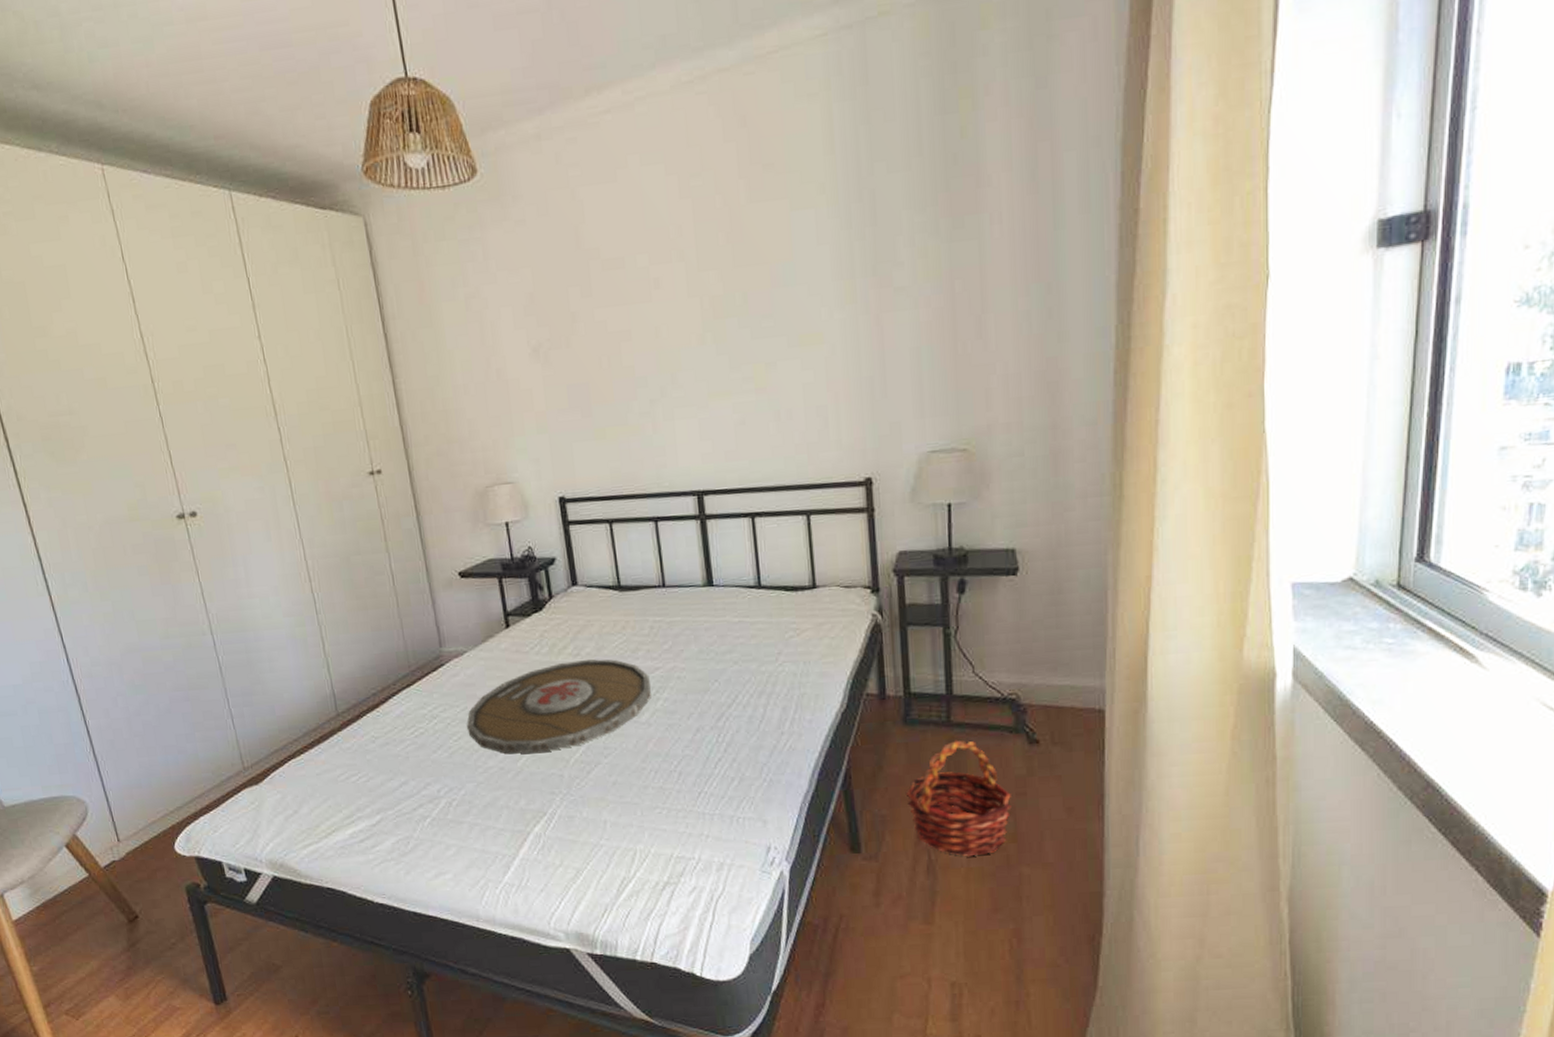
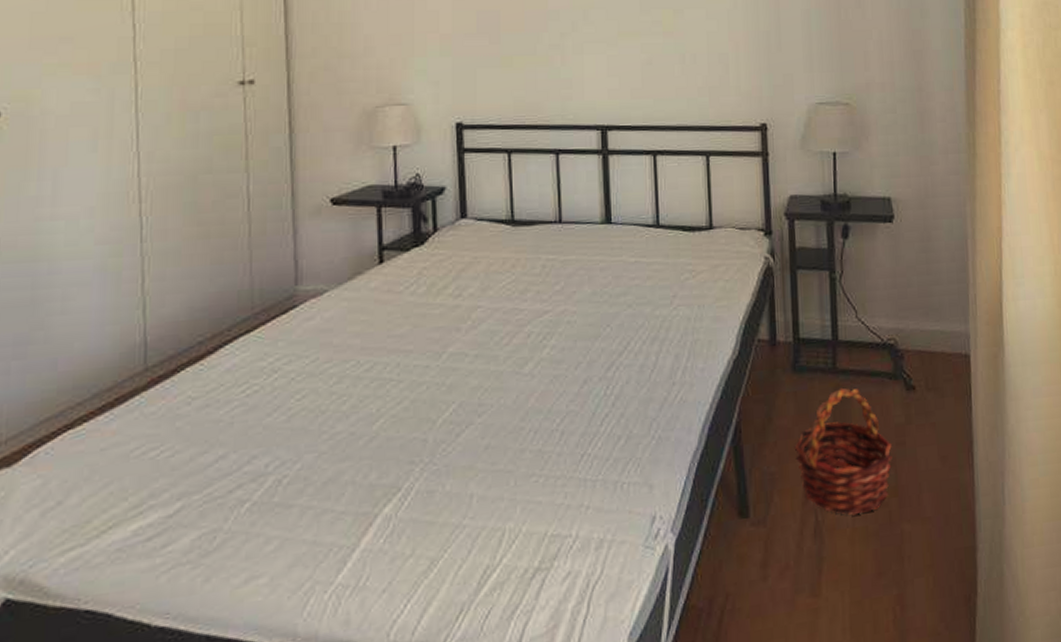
serving tray: present [467,658,651,754] -> none [315,300,539,415]

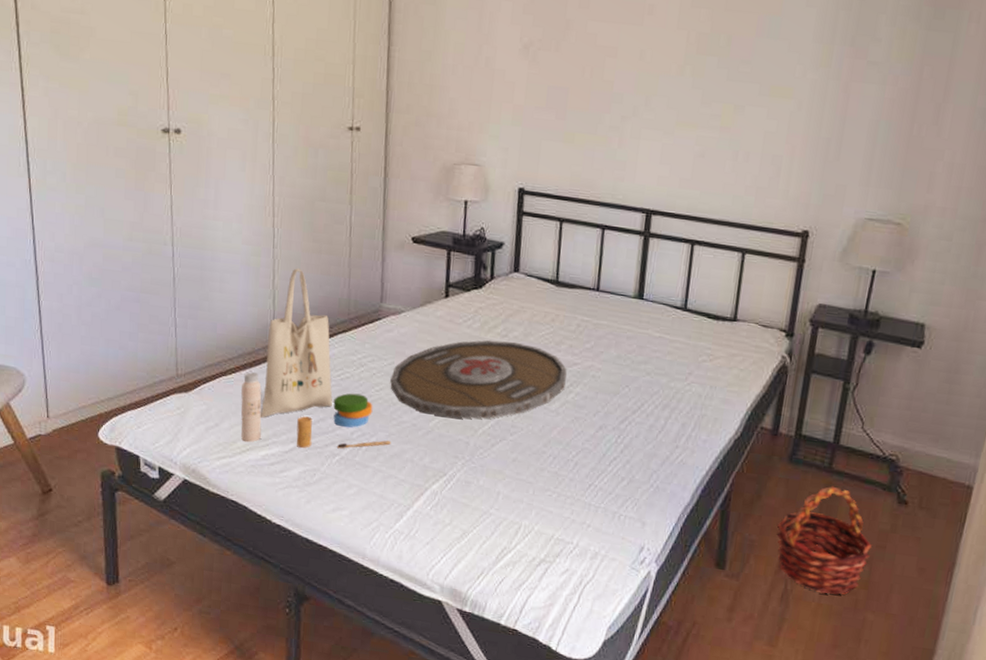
tote bag: none [97,262,323,518] -> present [241,268,391,449]
serving tray: none [315,300,539,415] -> present [390,340,568,419]

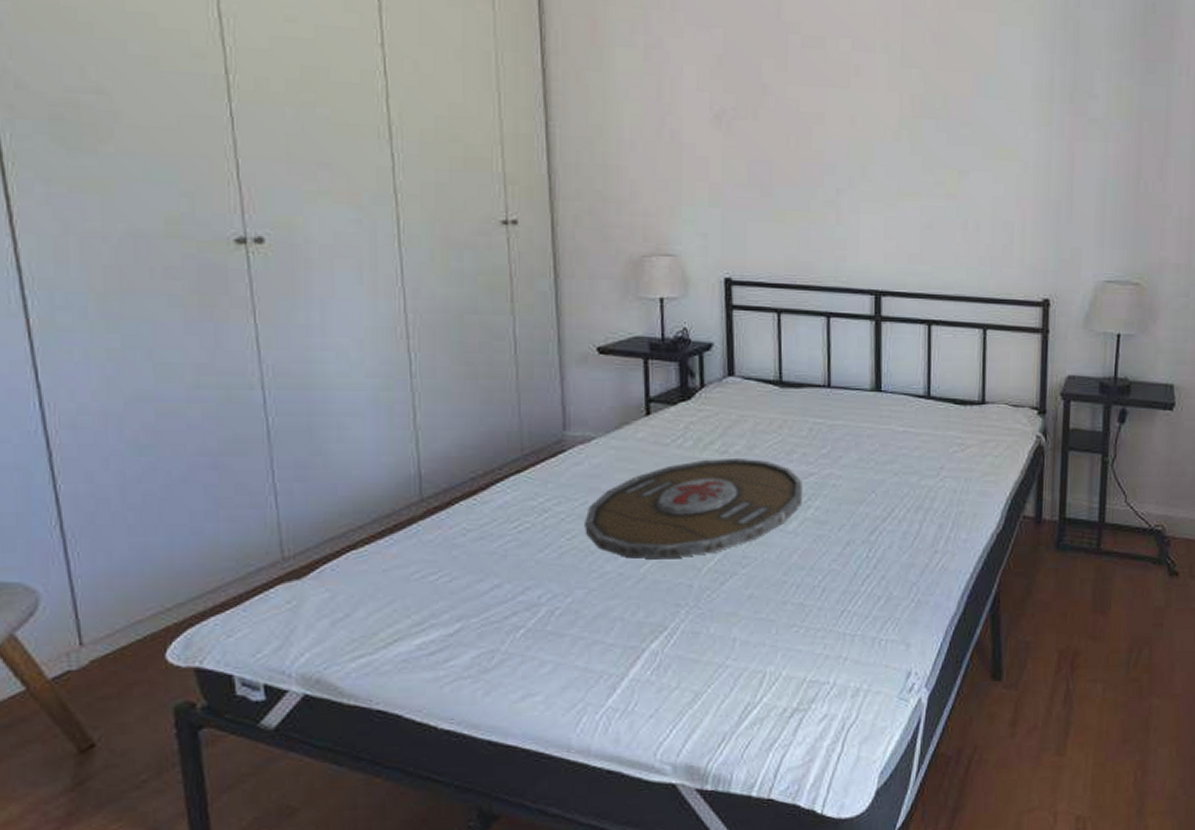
tote bag: present [241,268,391,449] -> none [380,400,593,632]
basket: present [776,486,872,595] -> none [1052,568,1149,687]

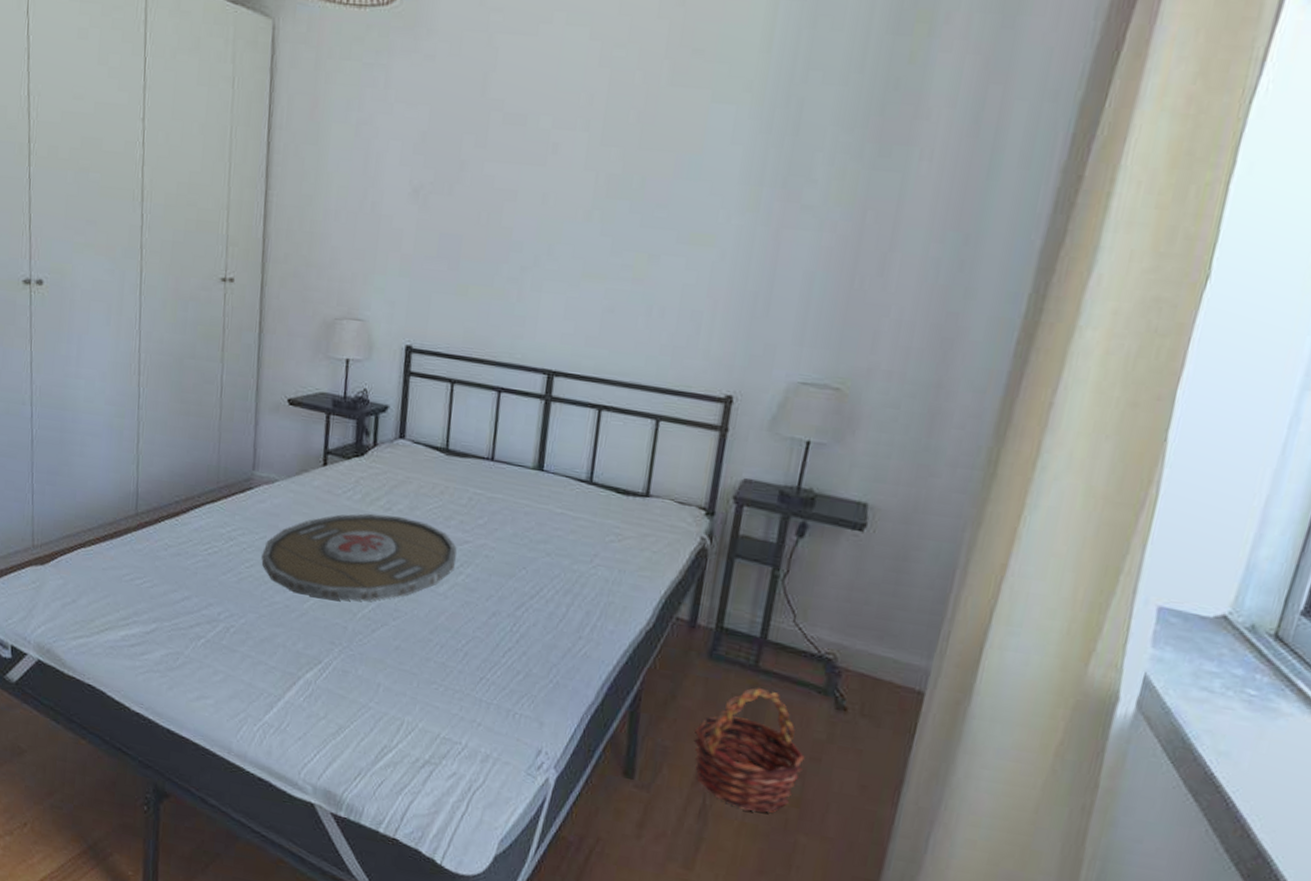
basket: none [1052,568,1149,687] -> present [693,687,805,813]

